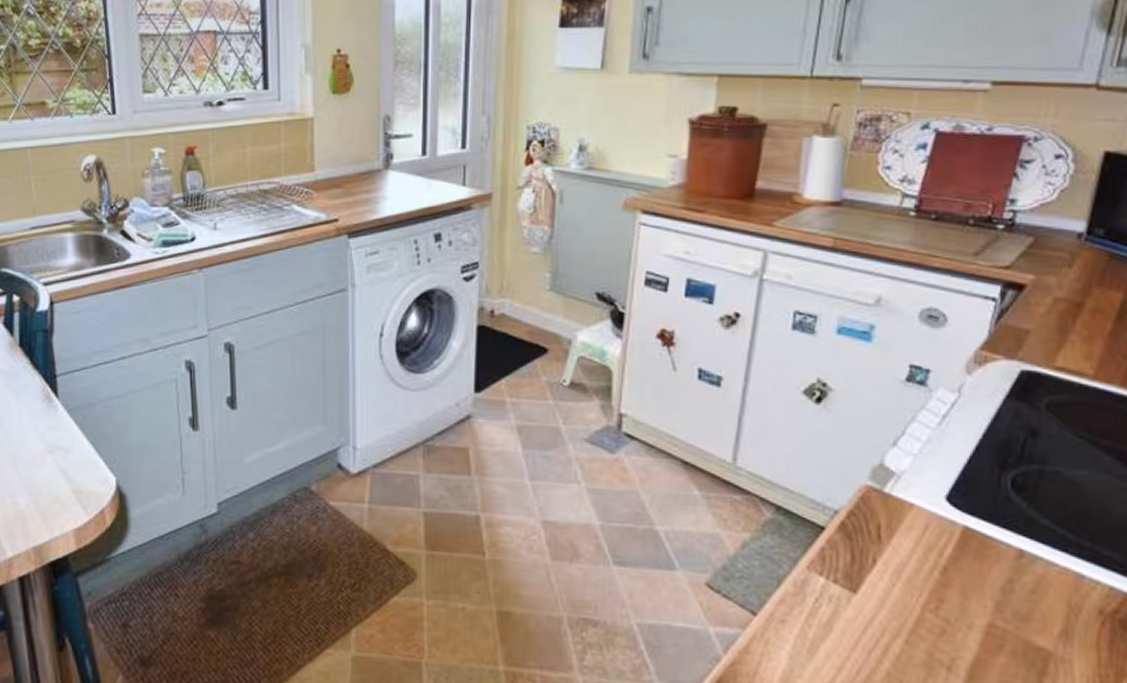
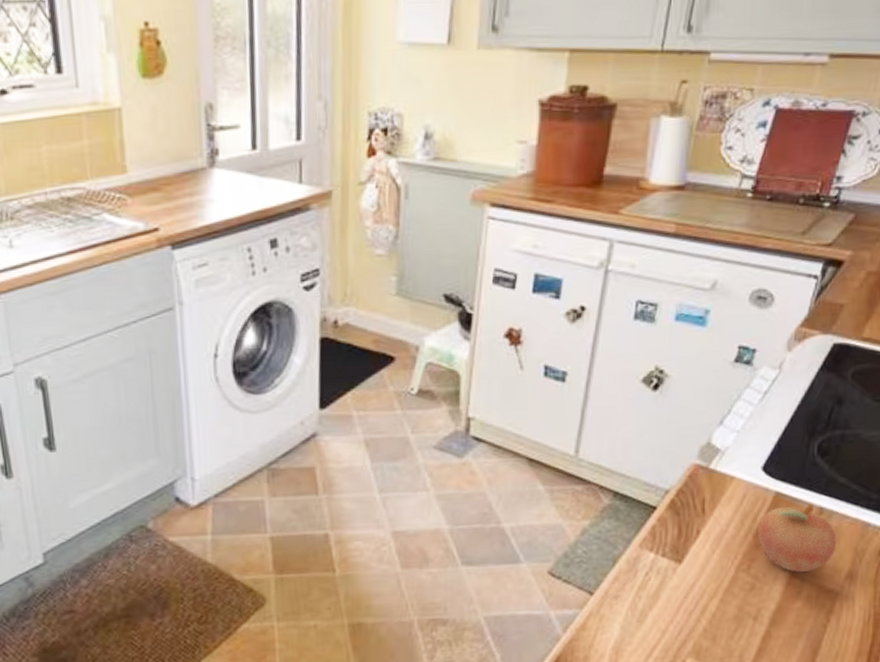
fruit: none [945,543,1044,622] -> present [757,503,837,573]

